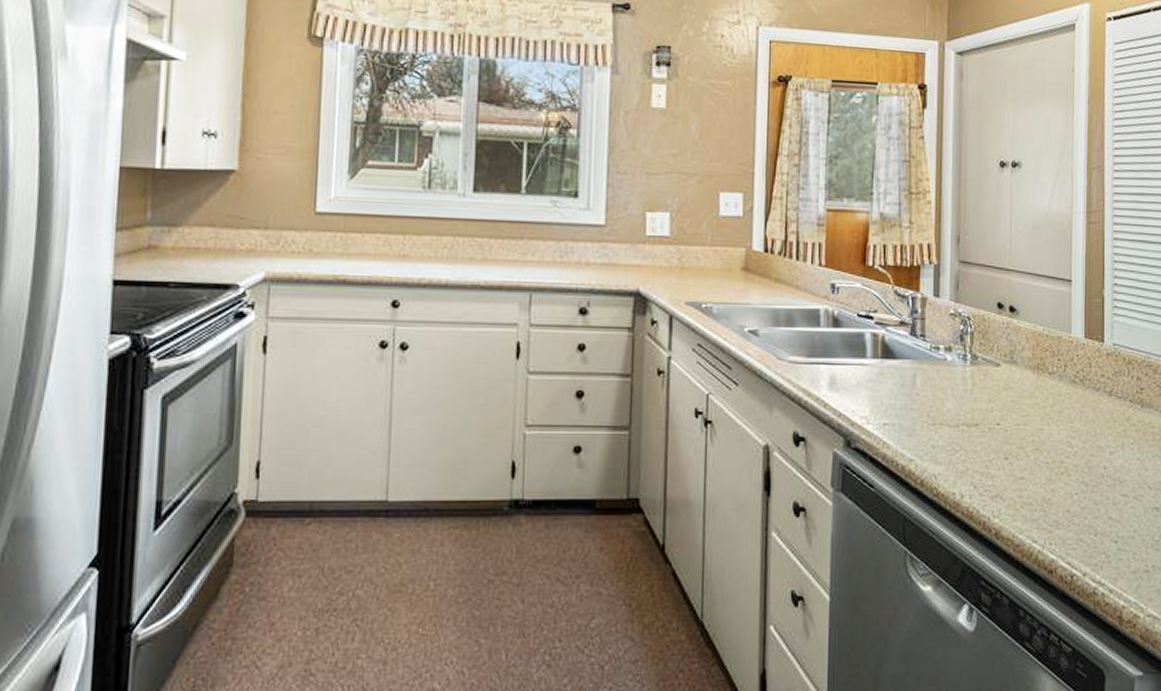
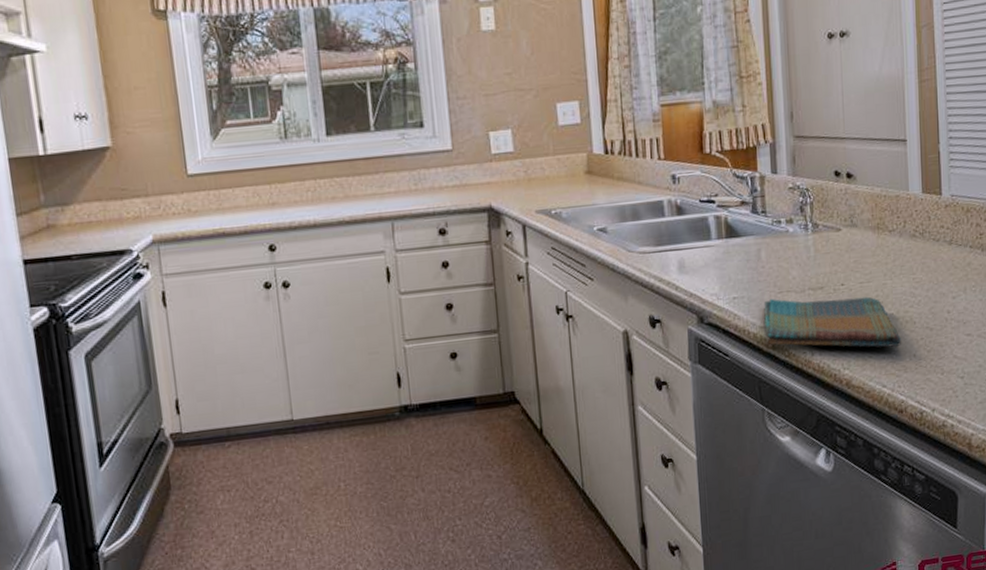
dish towel: none [914,429,1055,499] -> present [763,296,901,348]

